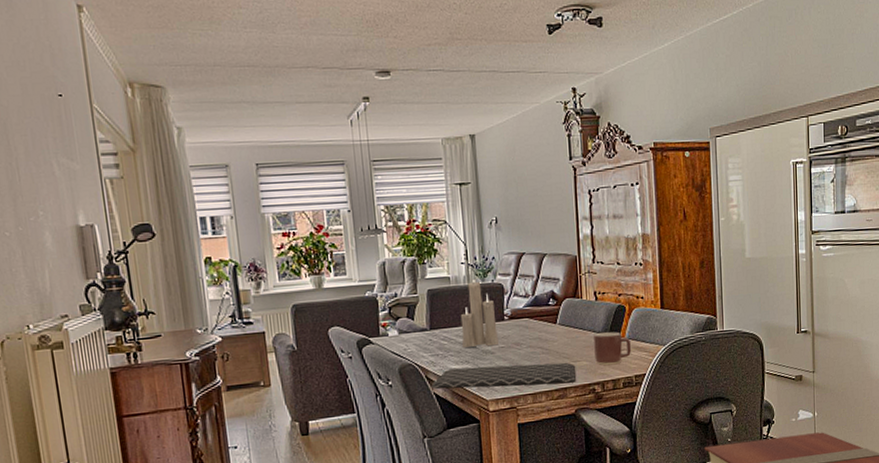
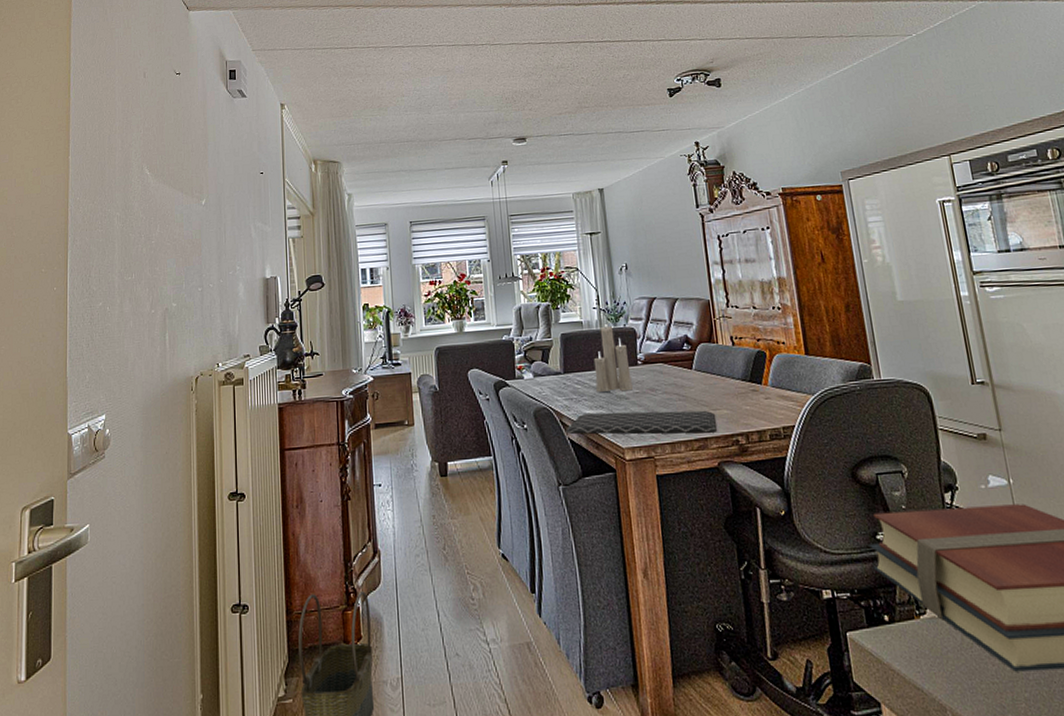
mug: present [594,332,631,366] -> none [733,379,776,415]

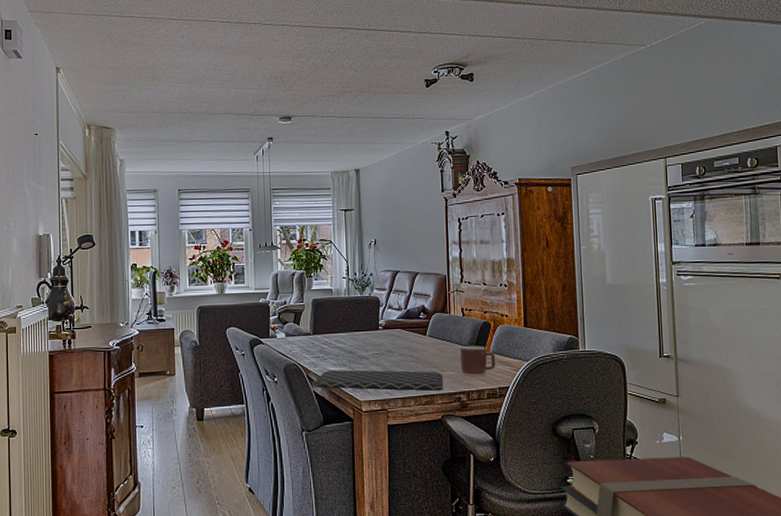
candle: present [593,324,633,392] -> none [340,293,373,352]
mug: none [733,379,776,415] -> present [460,346,495,377]

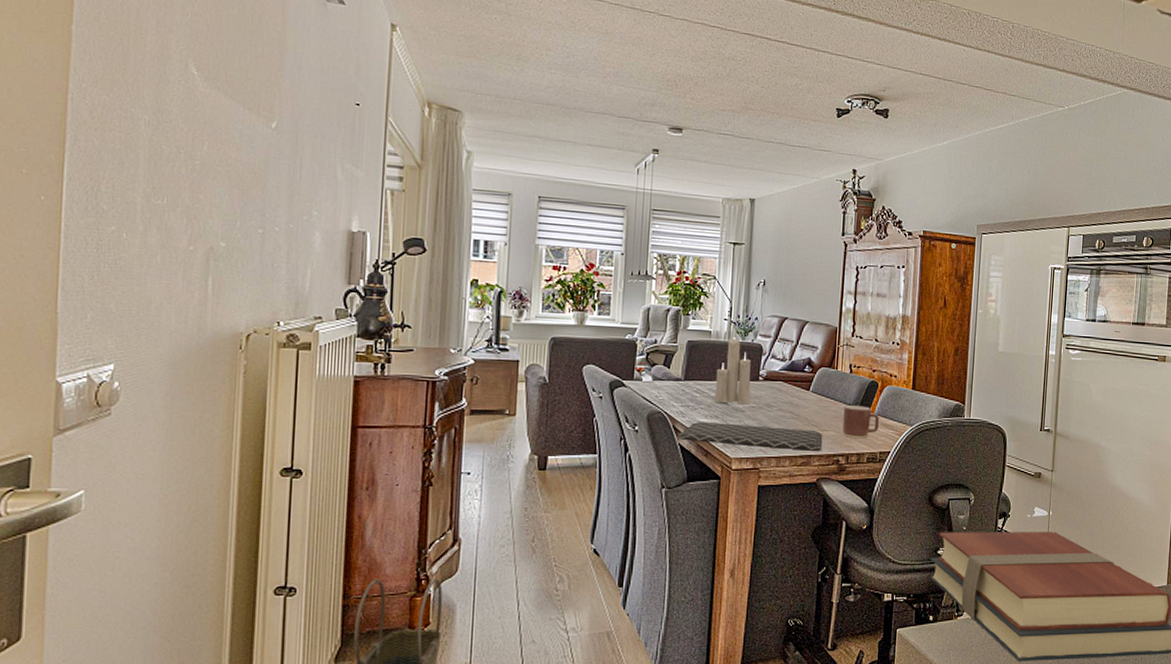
candle: none [340,293,373,352] -> present [713,337,751,405]

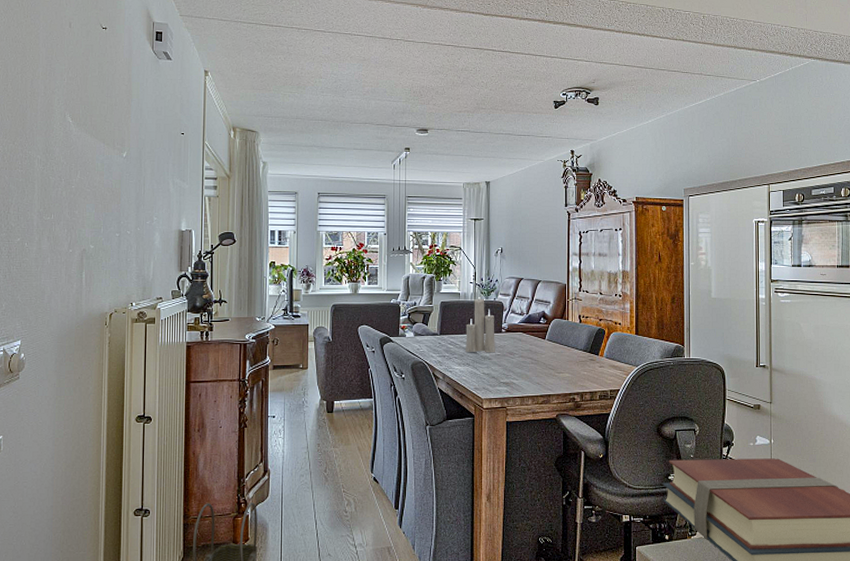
placemat: present [677,421,823,451] -> none [437,368,559,391]
mug: present [843,405,879,439] -> none [576,351,608,379]

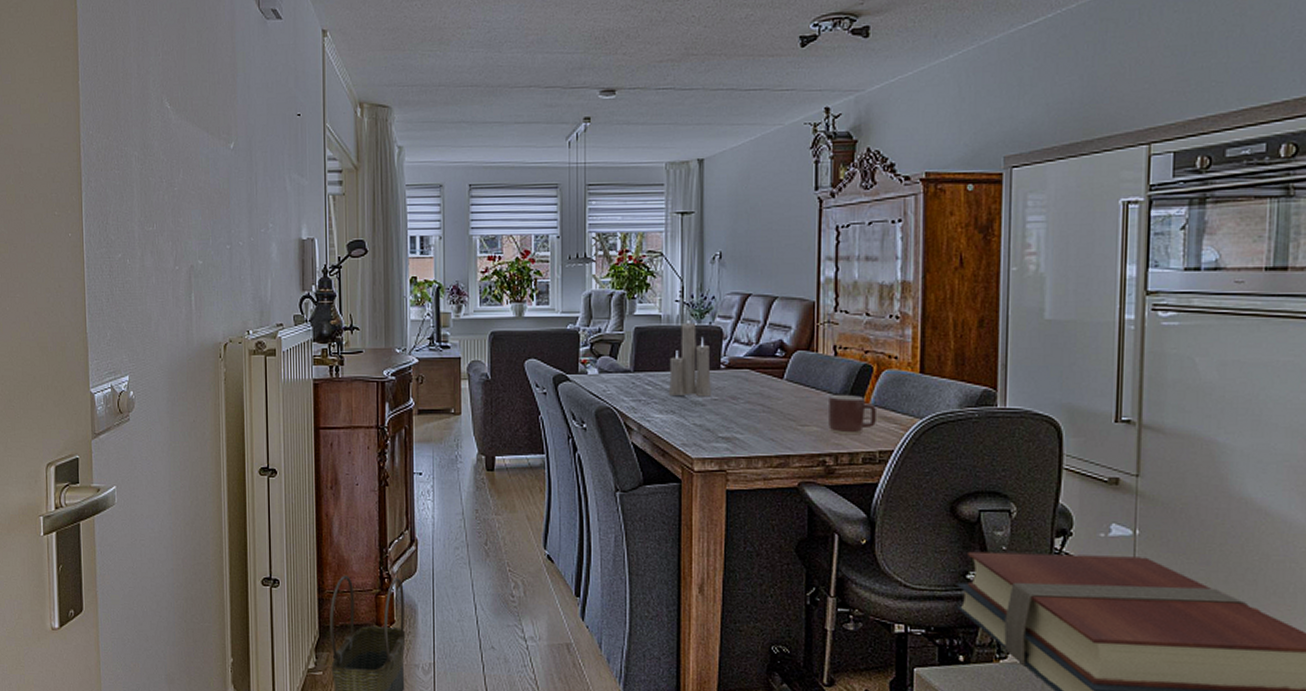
mug: none [576,351,608,379] -> present [829,395,876,435]

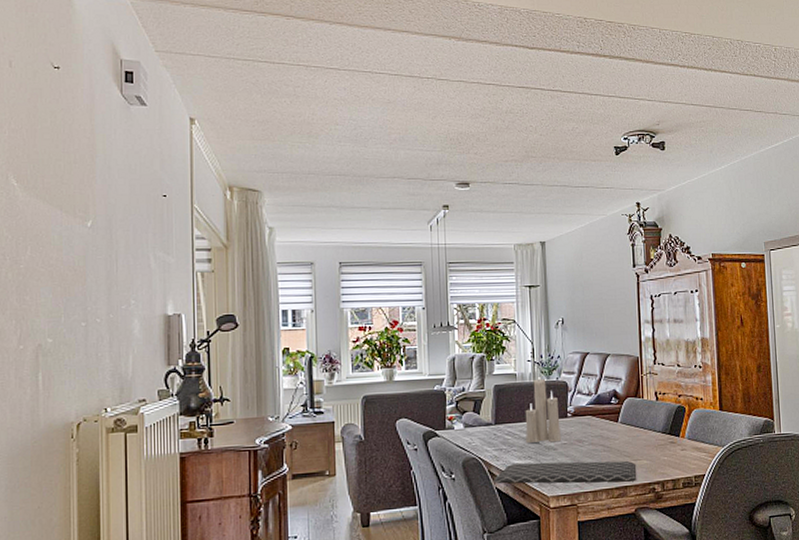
placemat: none [630,417,803,450] -> present [494,461,637,484]
mug: present [829,395,876,435] -> none [654,432,691,465]

